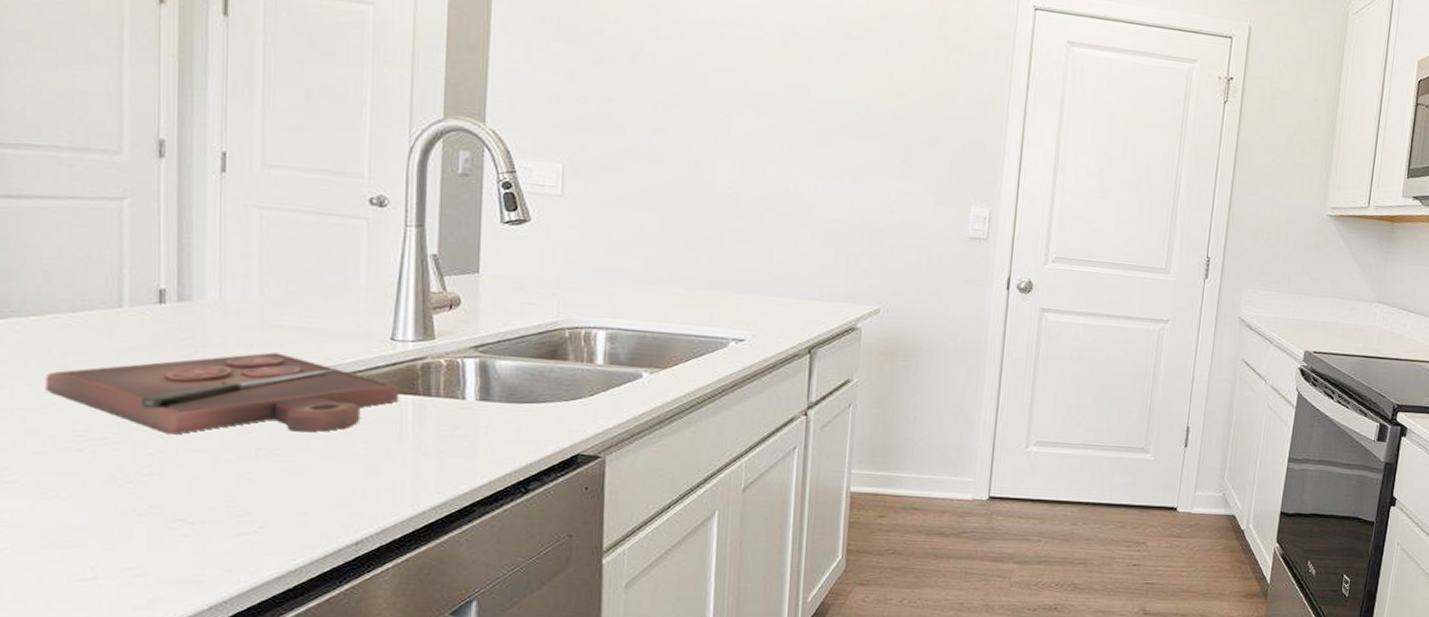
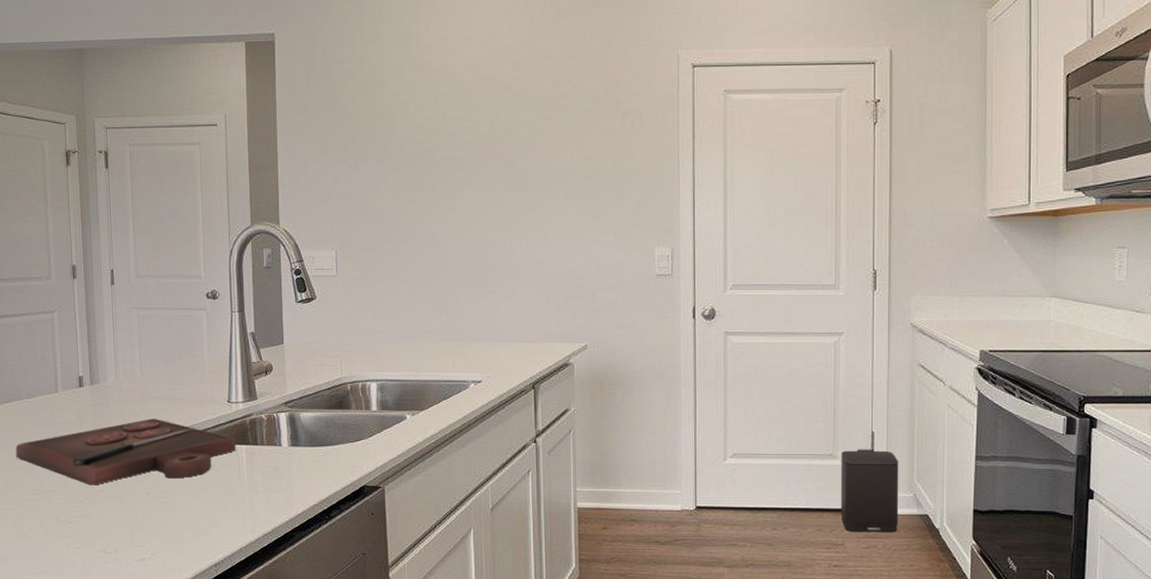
pedal bin: none [1146,444,1212,533] -> present [841,449,899,533]

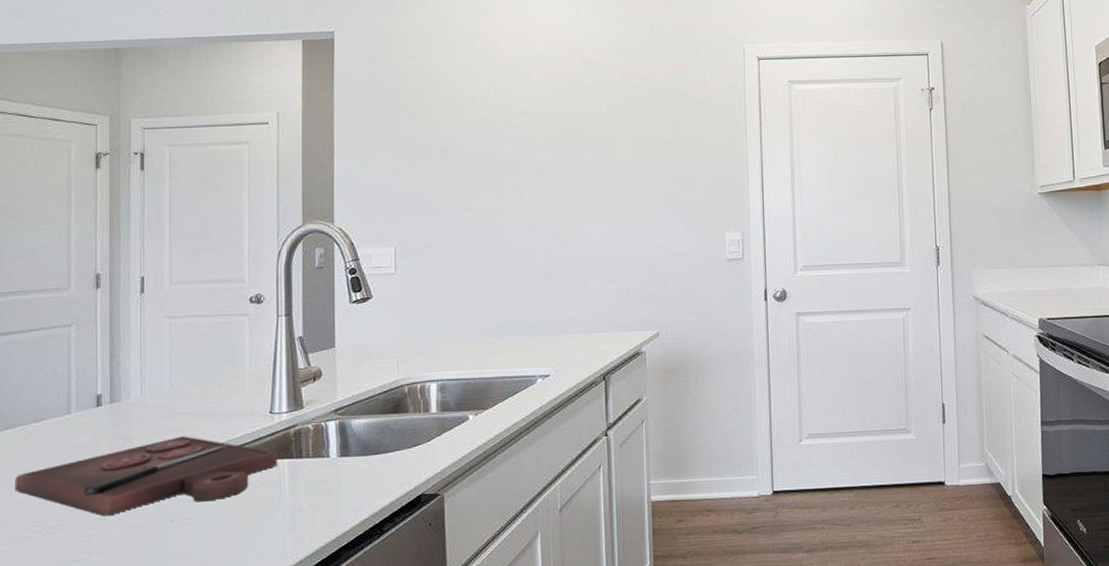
pedal bin: present [841,449,899,533] -> none [914,421,972,506]

